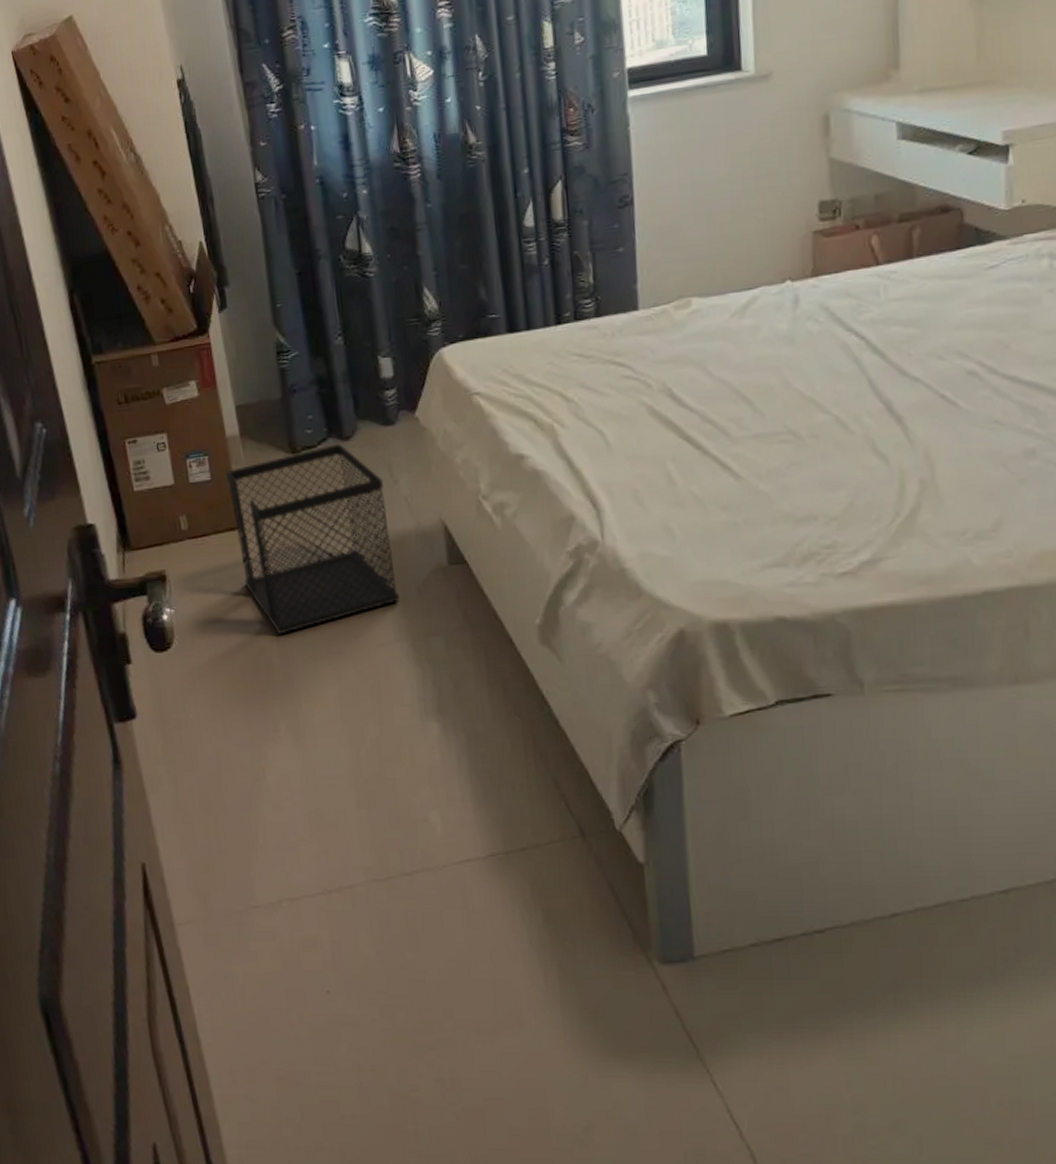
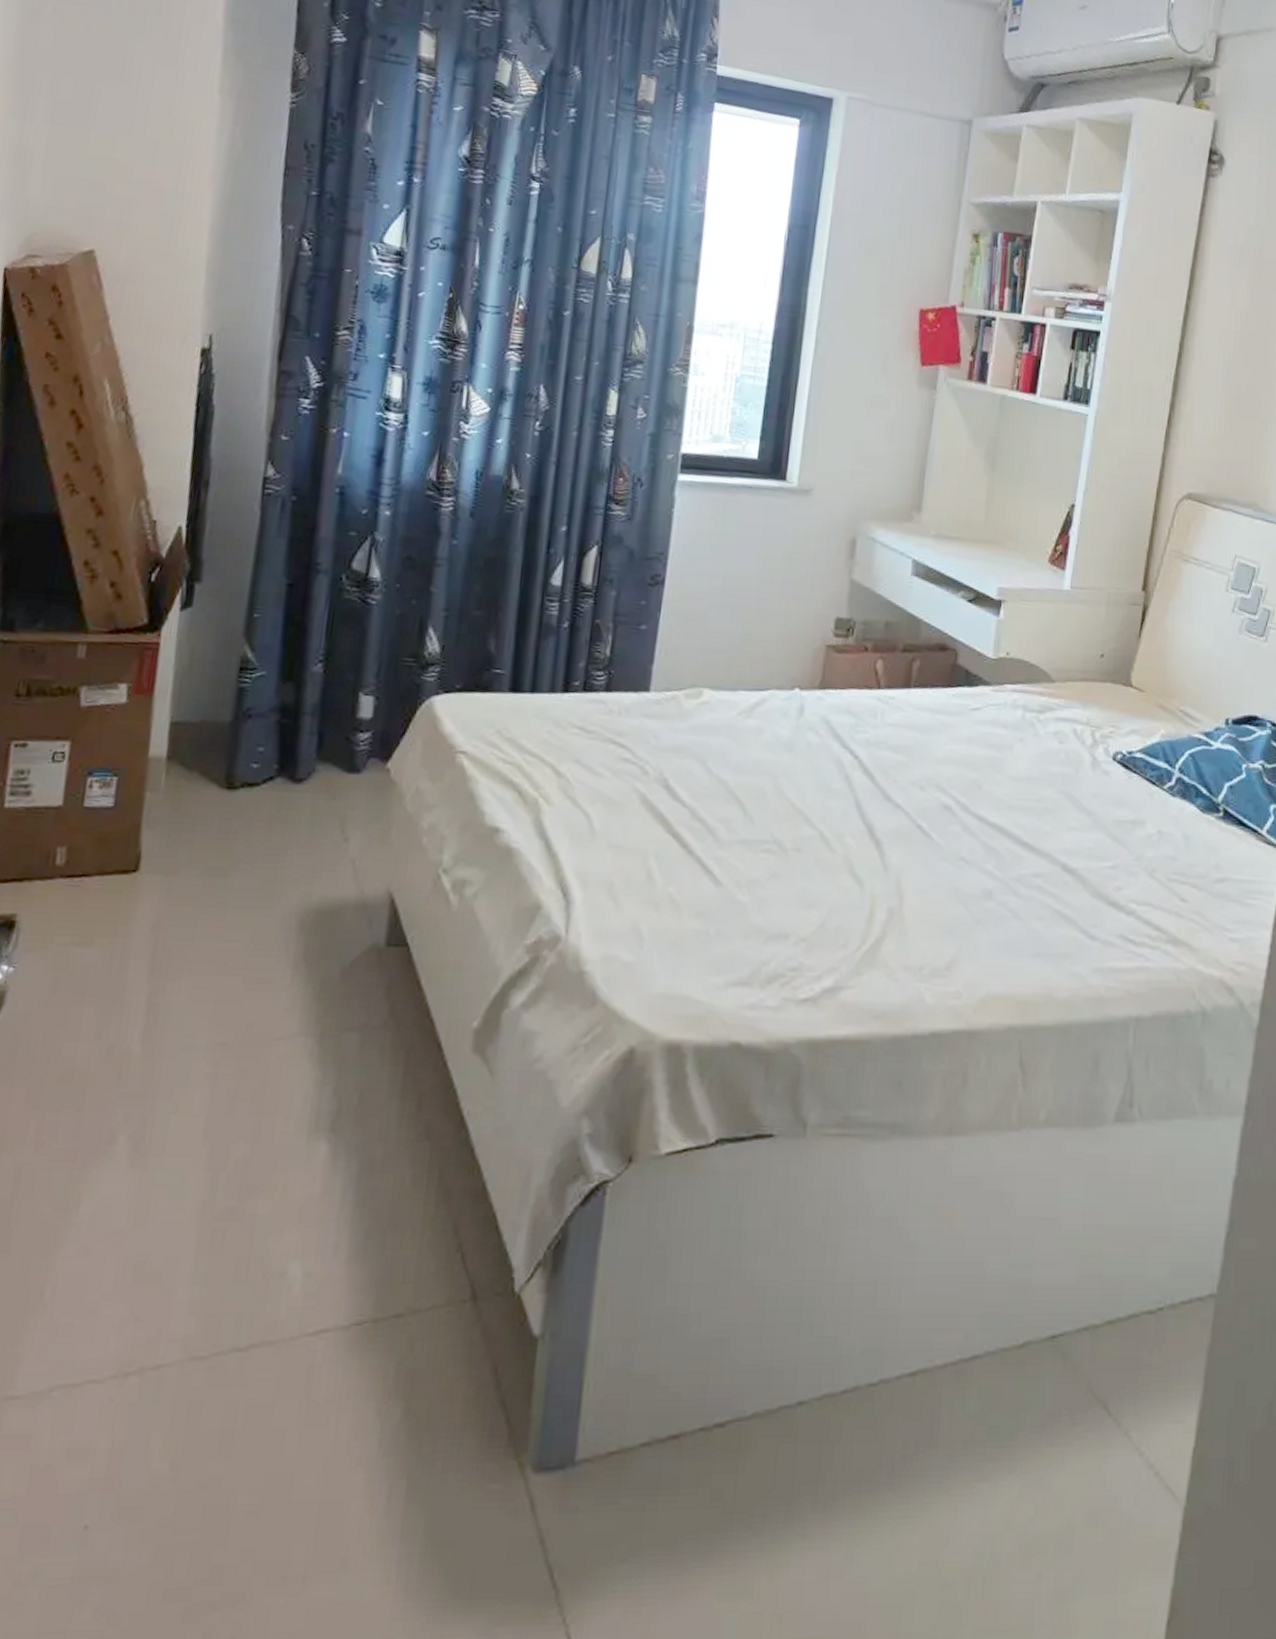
wastebasket: present [225,443,400,635] -> none [120,784,331,1014]

